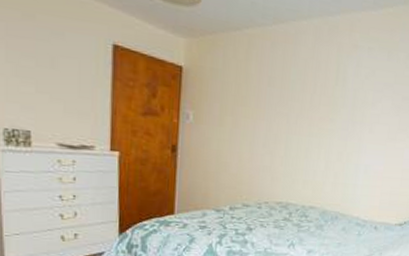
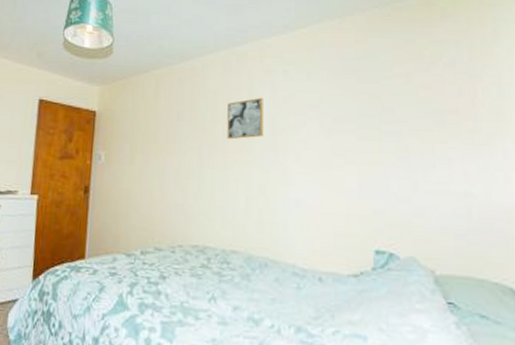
wall art: none [314,71,349,110] -> present [227,97,263,140]

